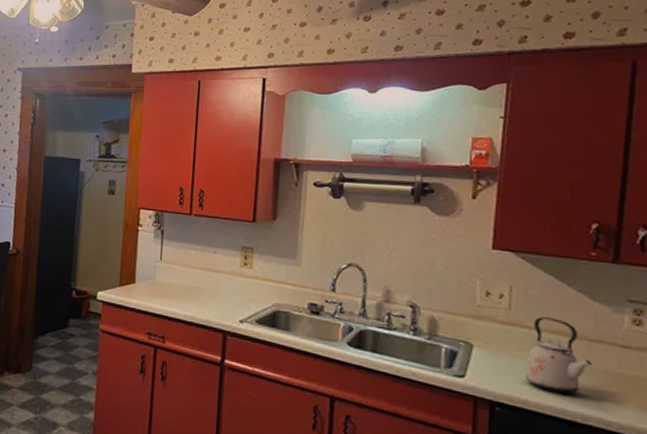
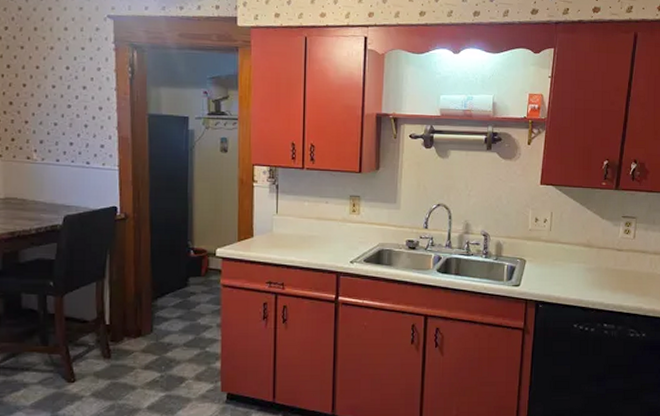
kettle: present [524,316,593,394] -> none [558,234,600,289]

